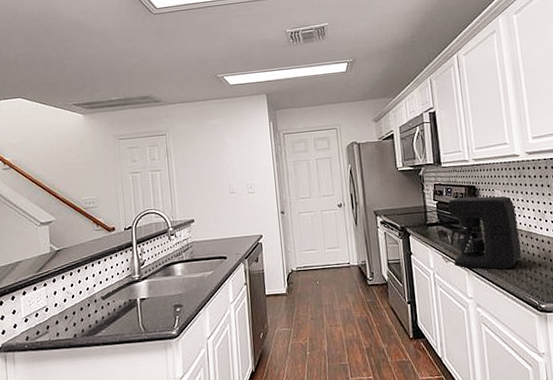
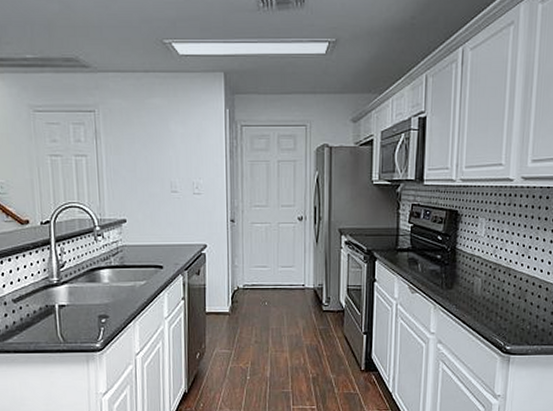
coffee maker: present [448,196,521,269] -> none [420,221,498,305]

